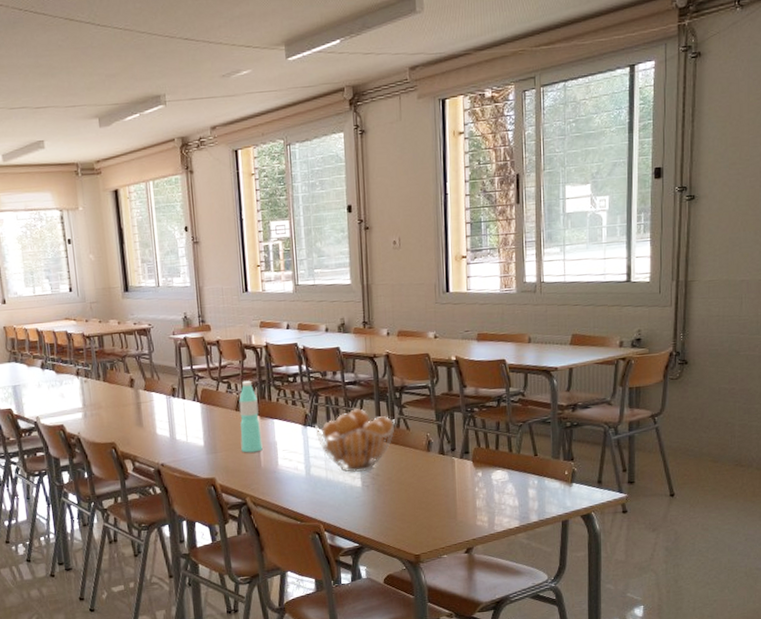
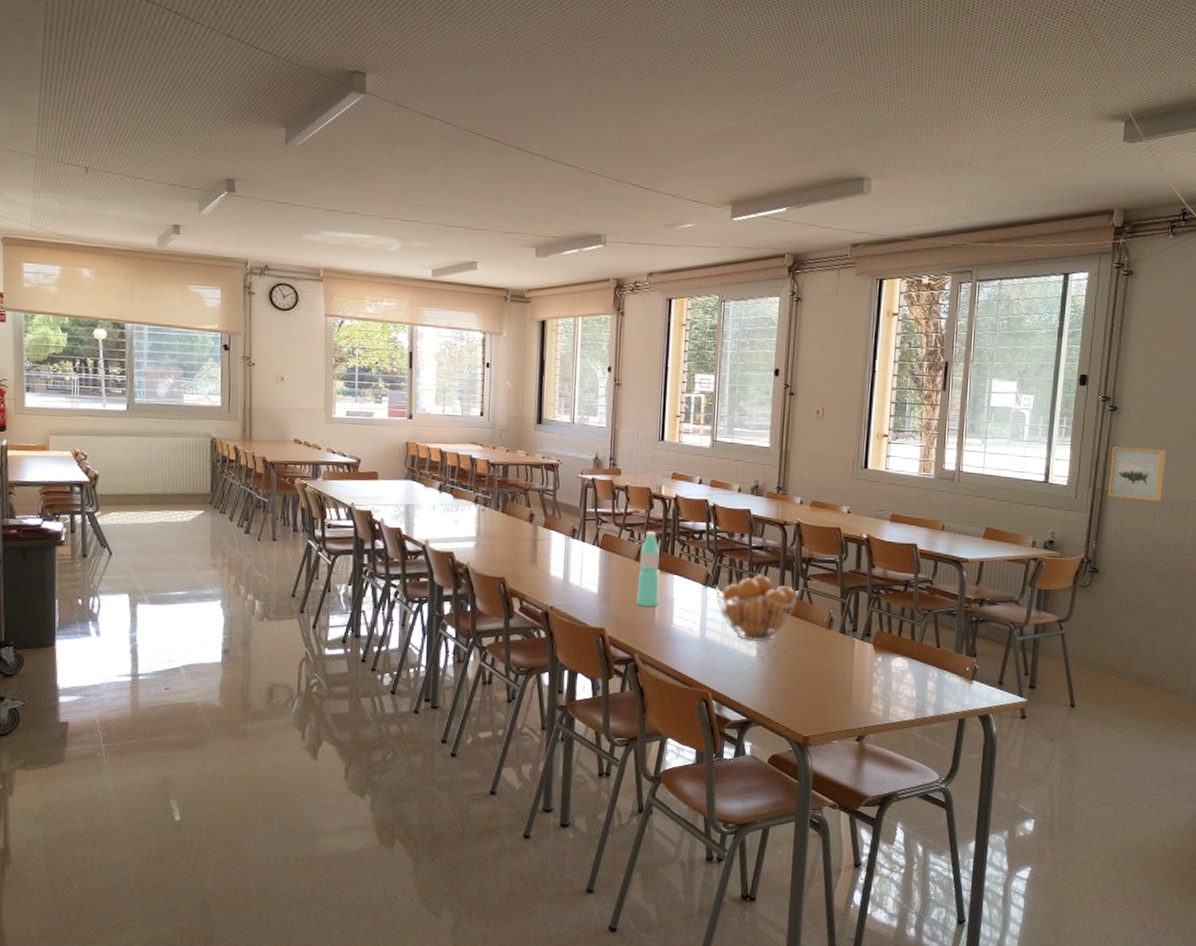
wall art: none [692,233,748,287] -> present [1108,446,1166,501]

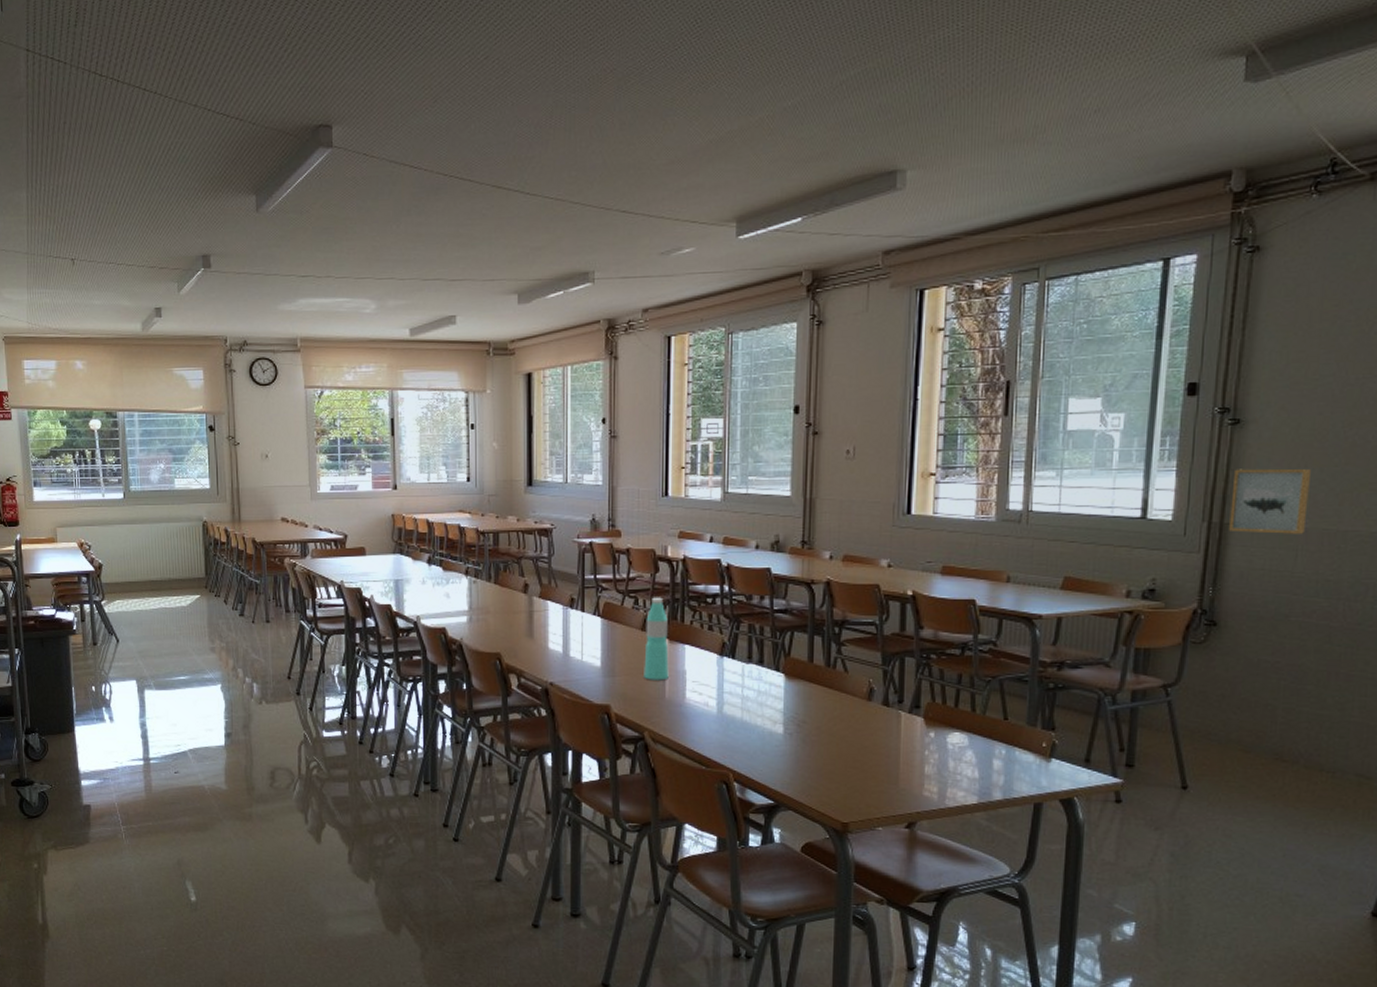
fruit basket: present [715,573,798,642] -> none [733,640,831,717]

